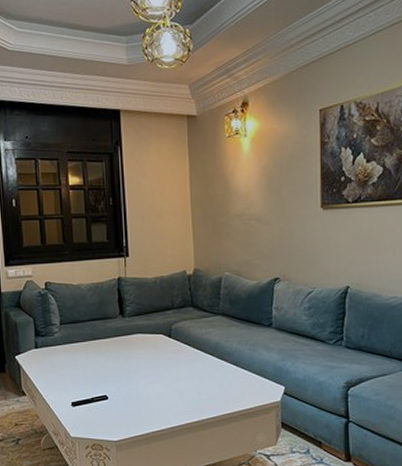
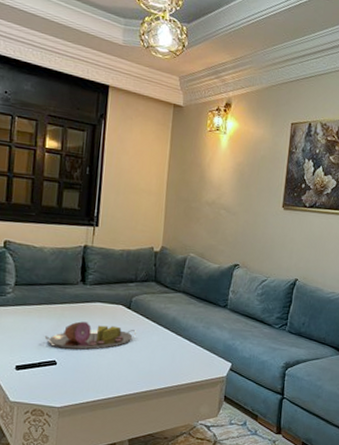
serving tray: none [93,354,180,383] -> present [44,321,136,350]

